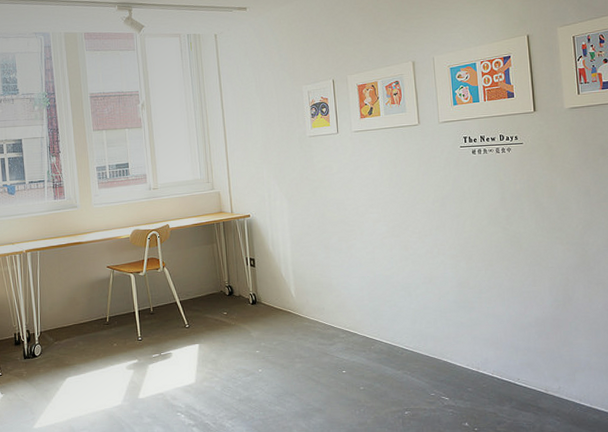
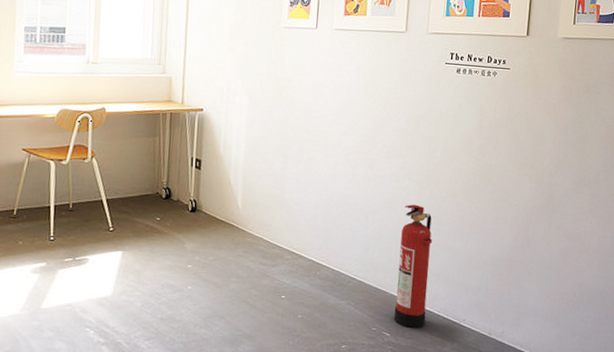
fire extinguisher: none [443,277,481,391] -> present [393,204,432,328]

